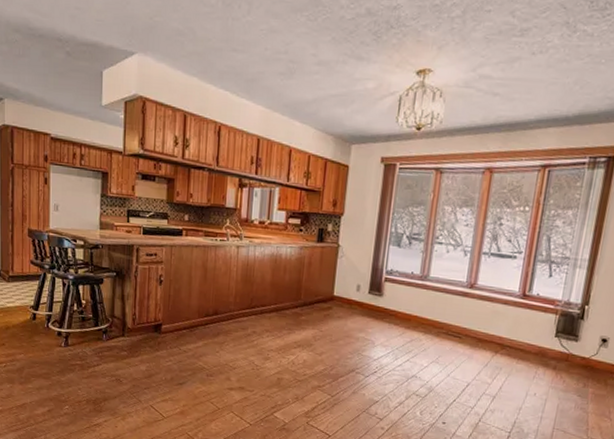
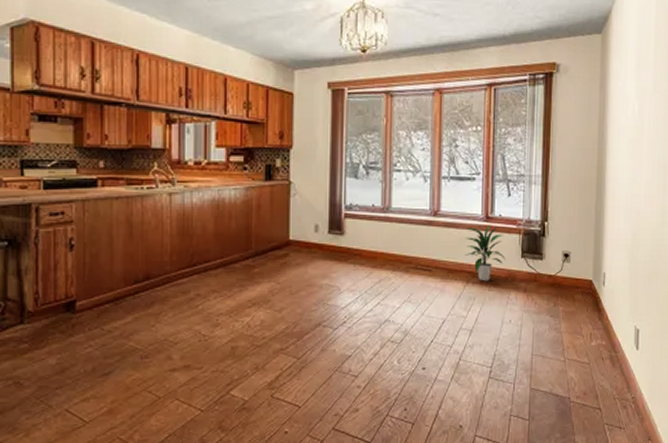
indoor plant: none [496,301,540,355] -> present [465,224,506,282]

